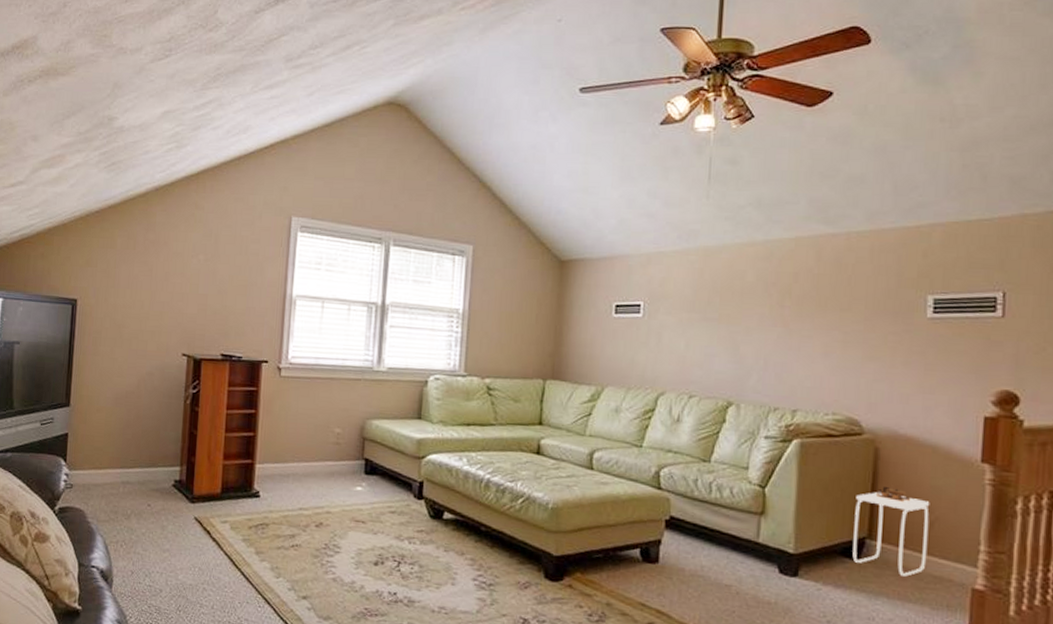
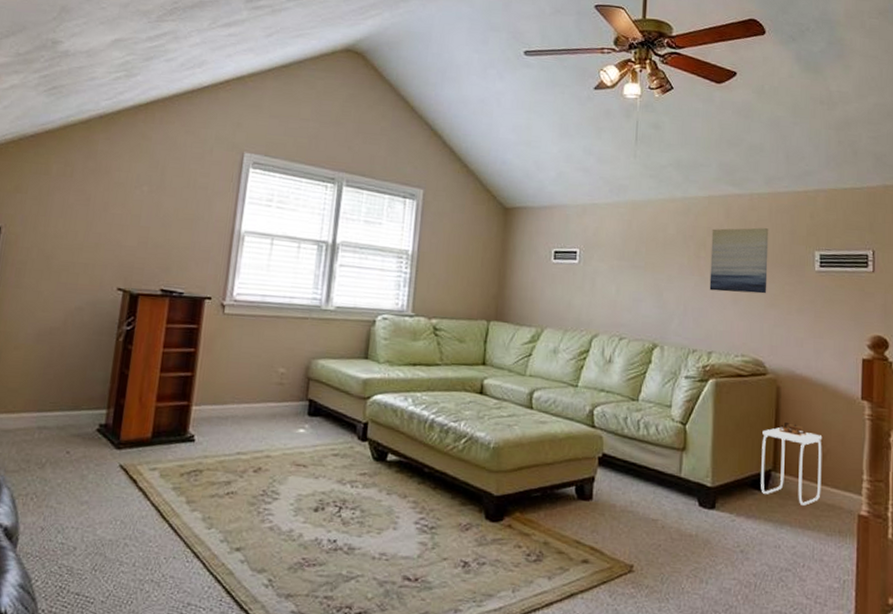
wall art: none [795,271,870,346] -> present [709,227,769,294]

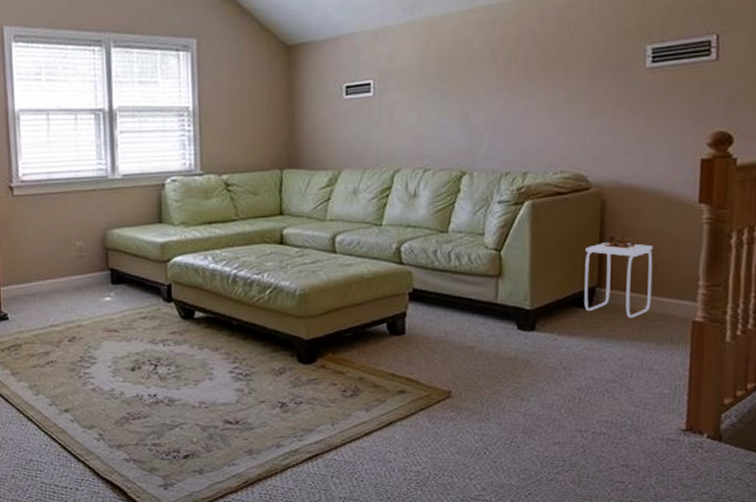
wall art: present [709,227,769,294] -> none [522,27,591,106]

